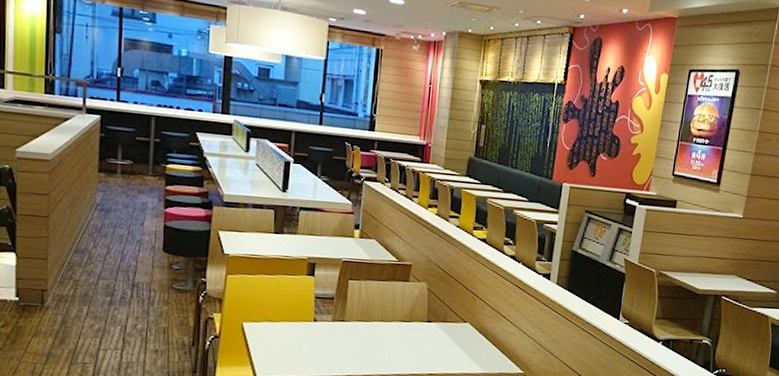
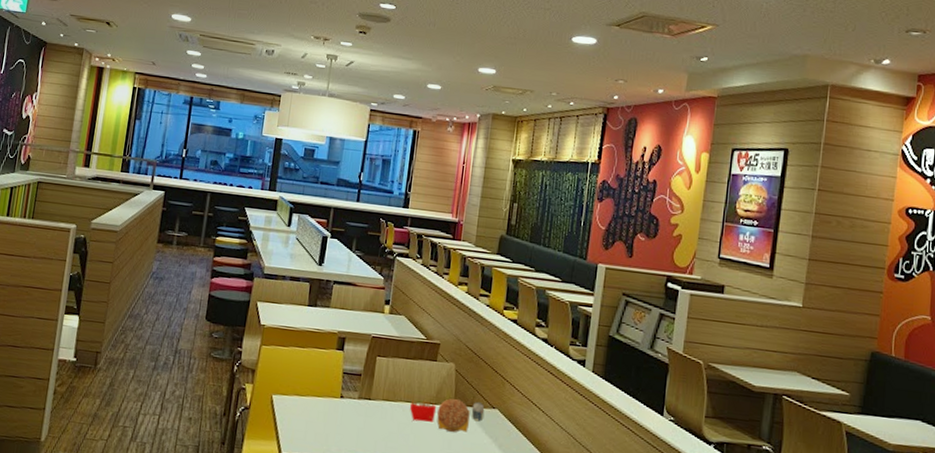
hamburger: none [384,316,457,347] -> present [410,398,485,433]

